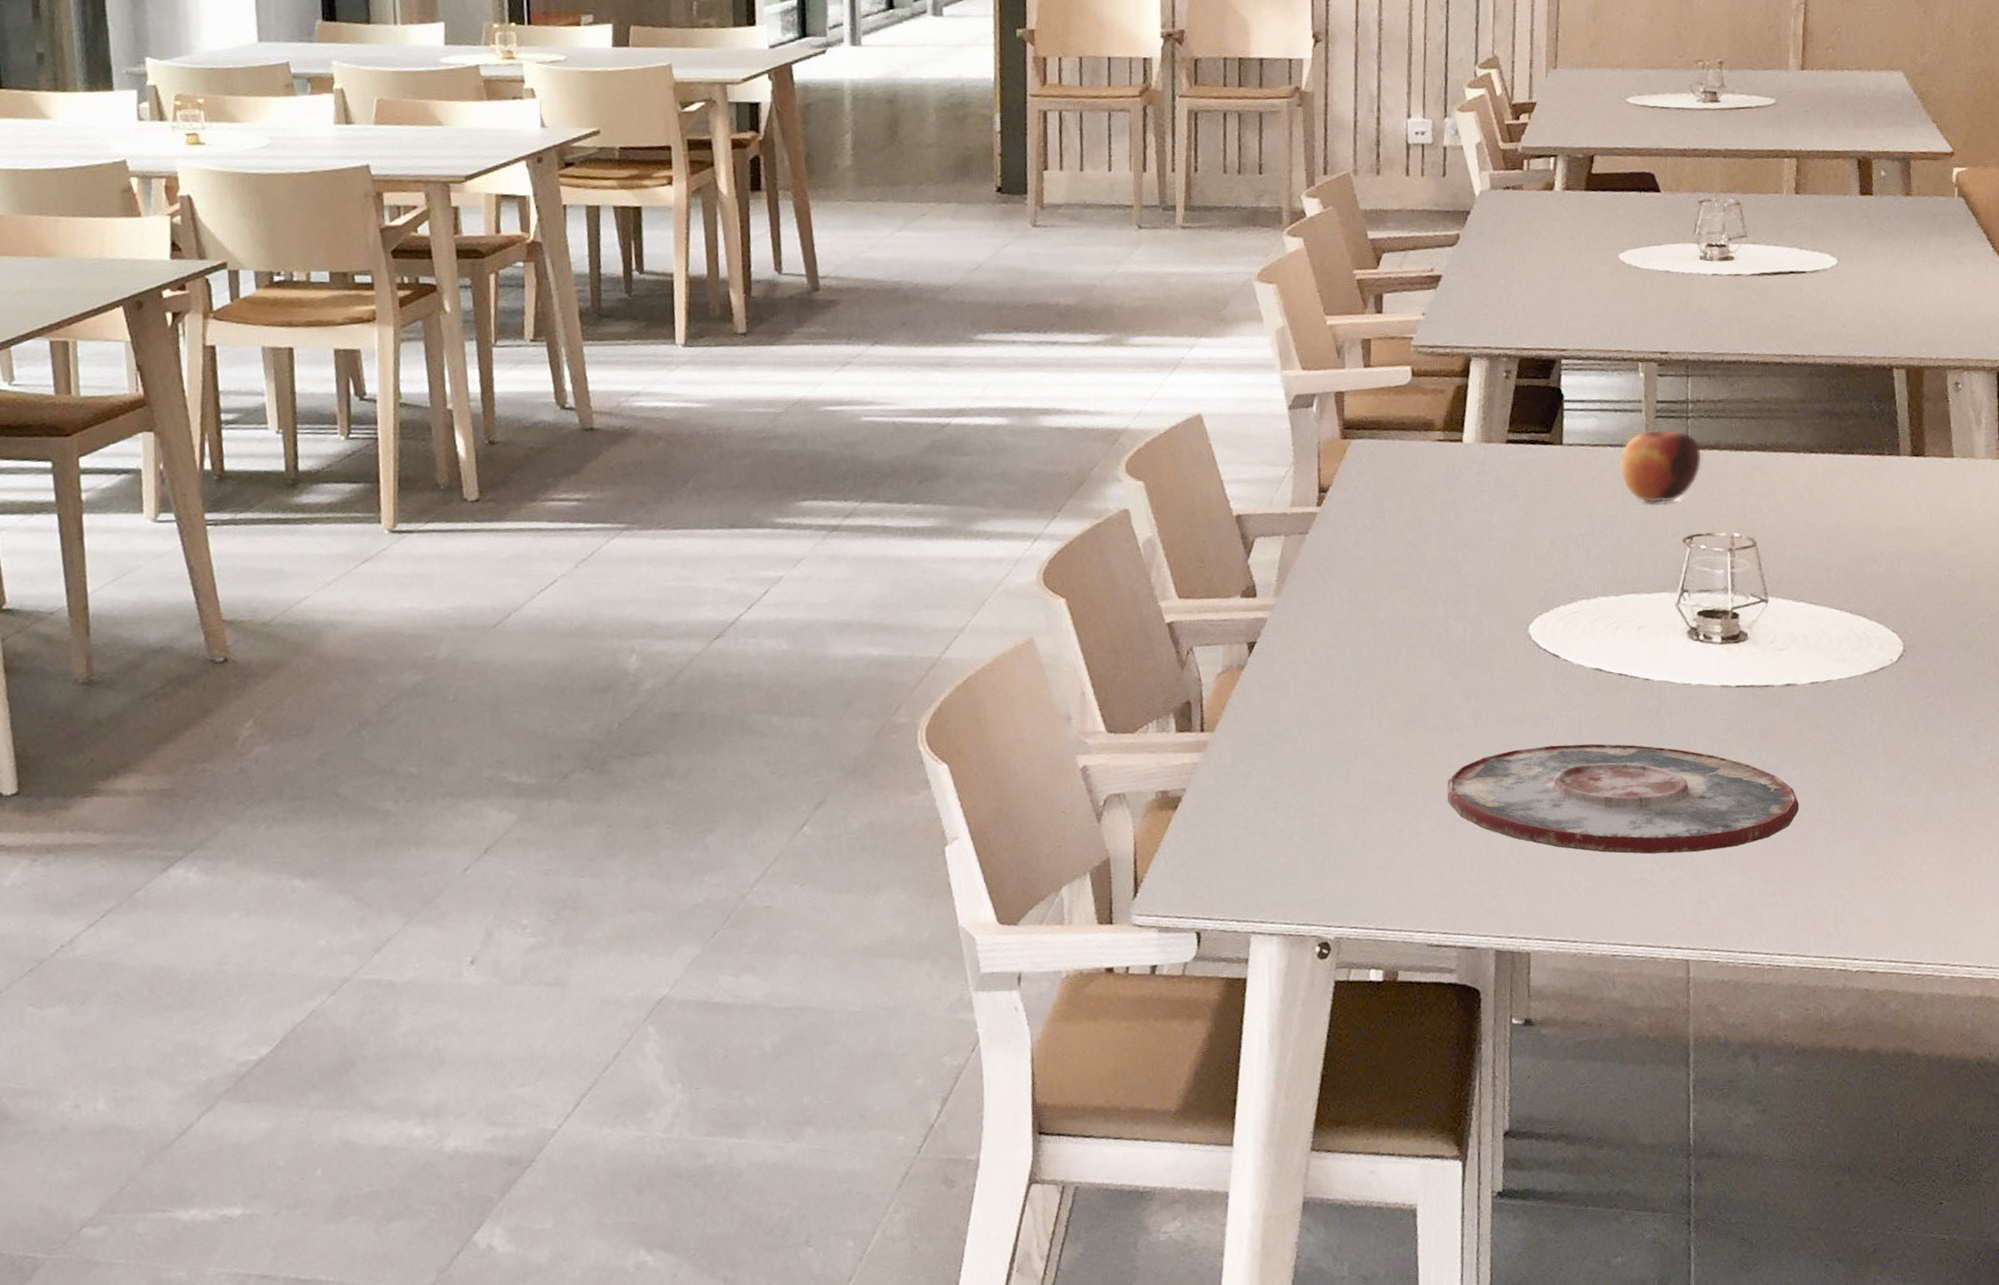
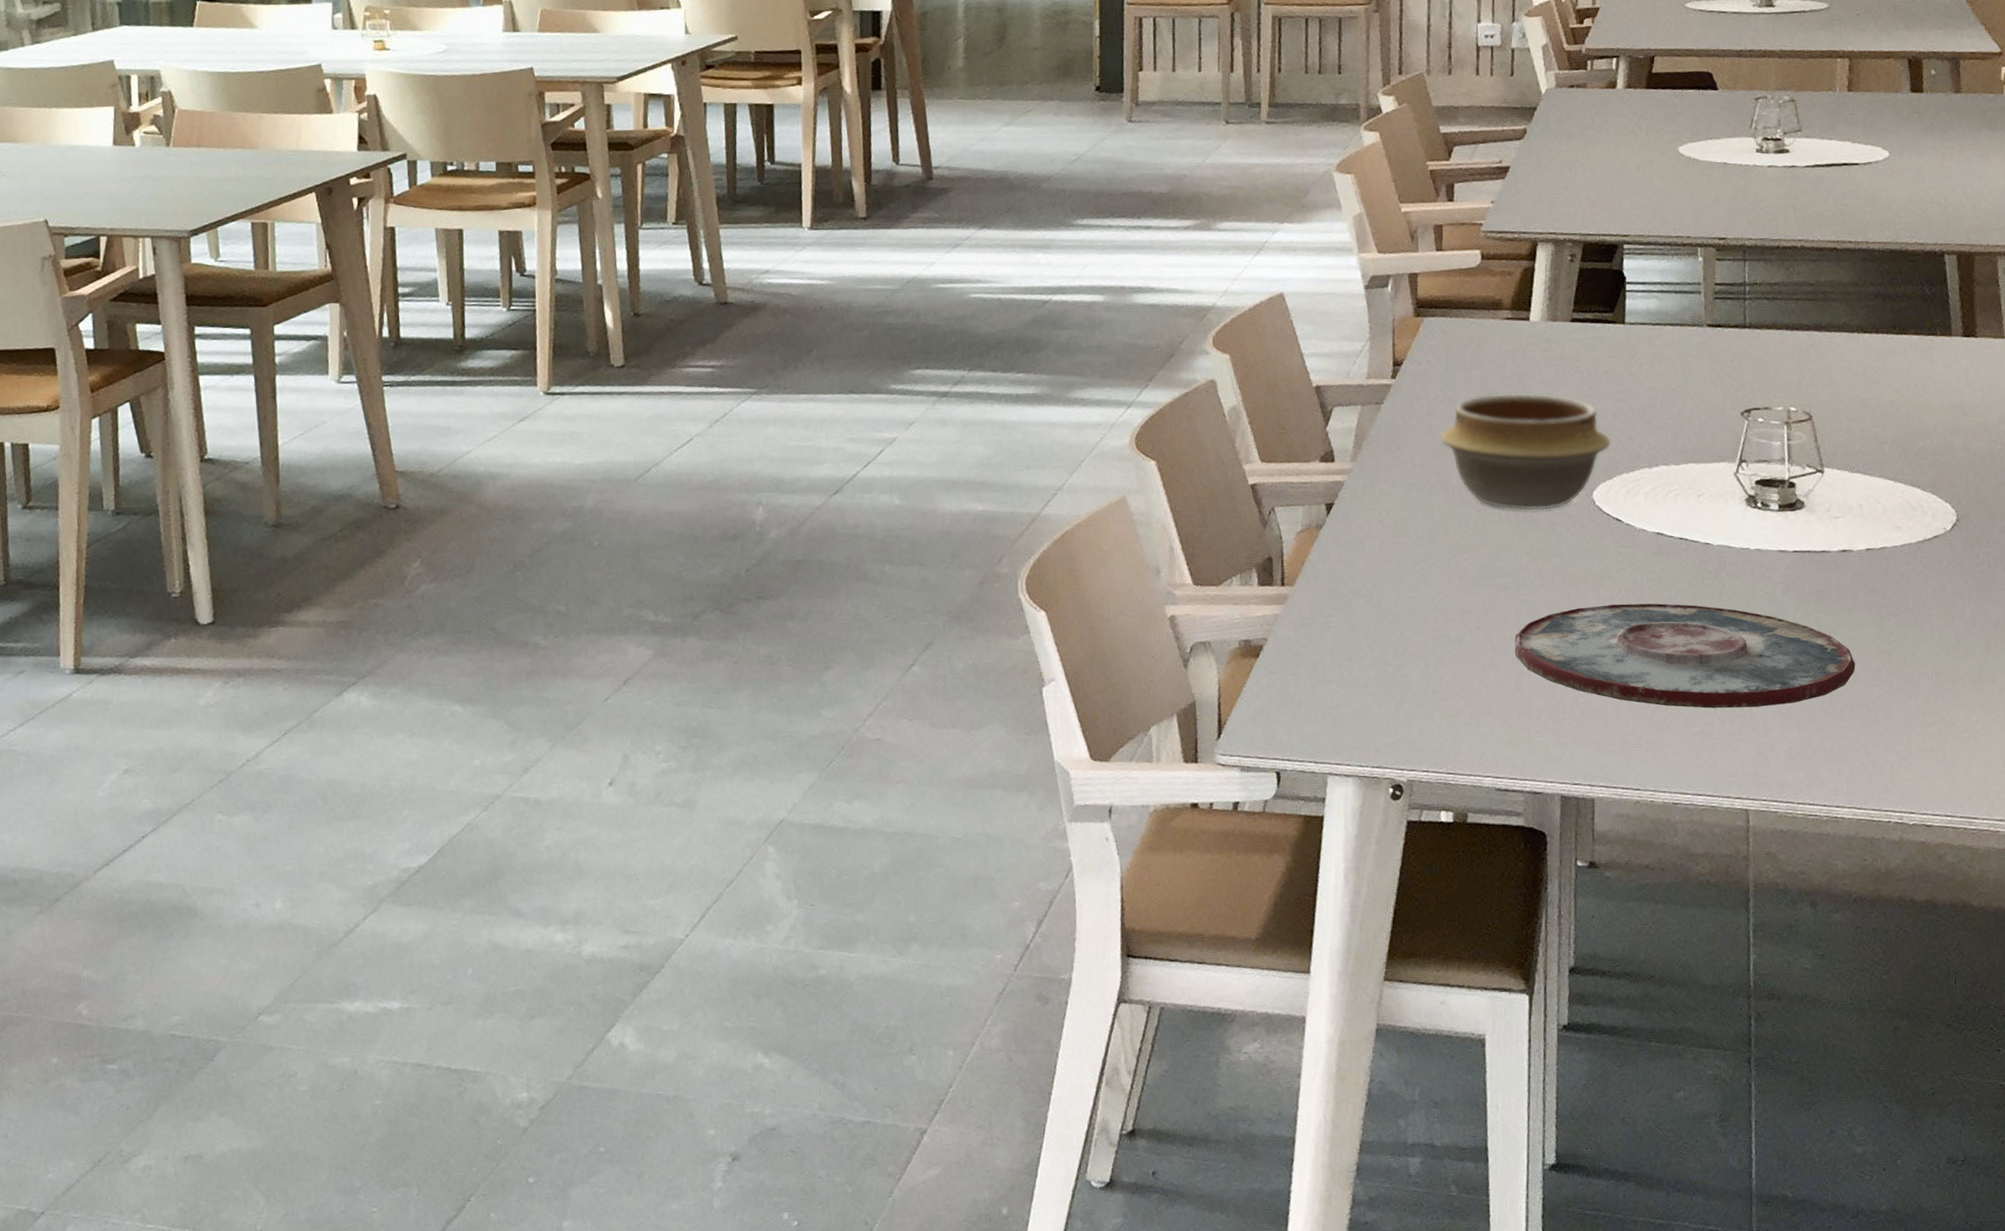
bowl: none [1368,520,1549,647] -> present [1439,393,1612,511]
apple: present [1620,429,1703,504] -> none [1680,310,1760,379]

